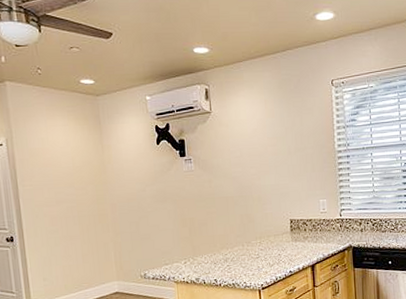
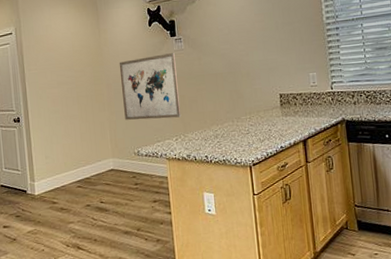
wall art: none [124,174,191,242] -> present [119,53,182,120]

